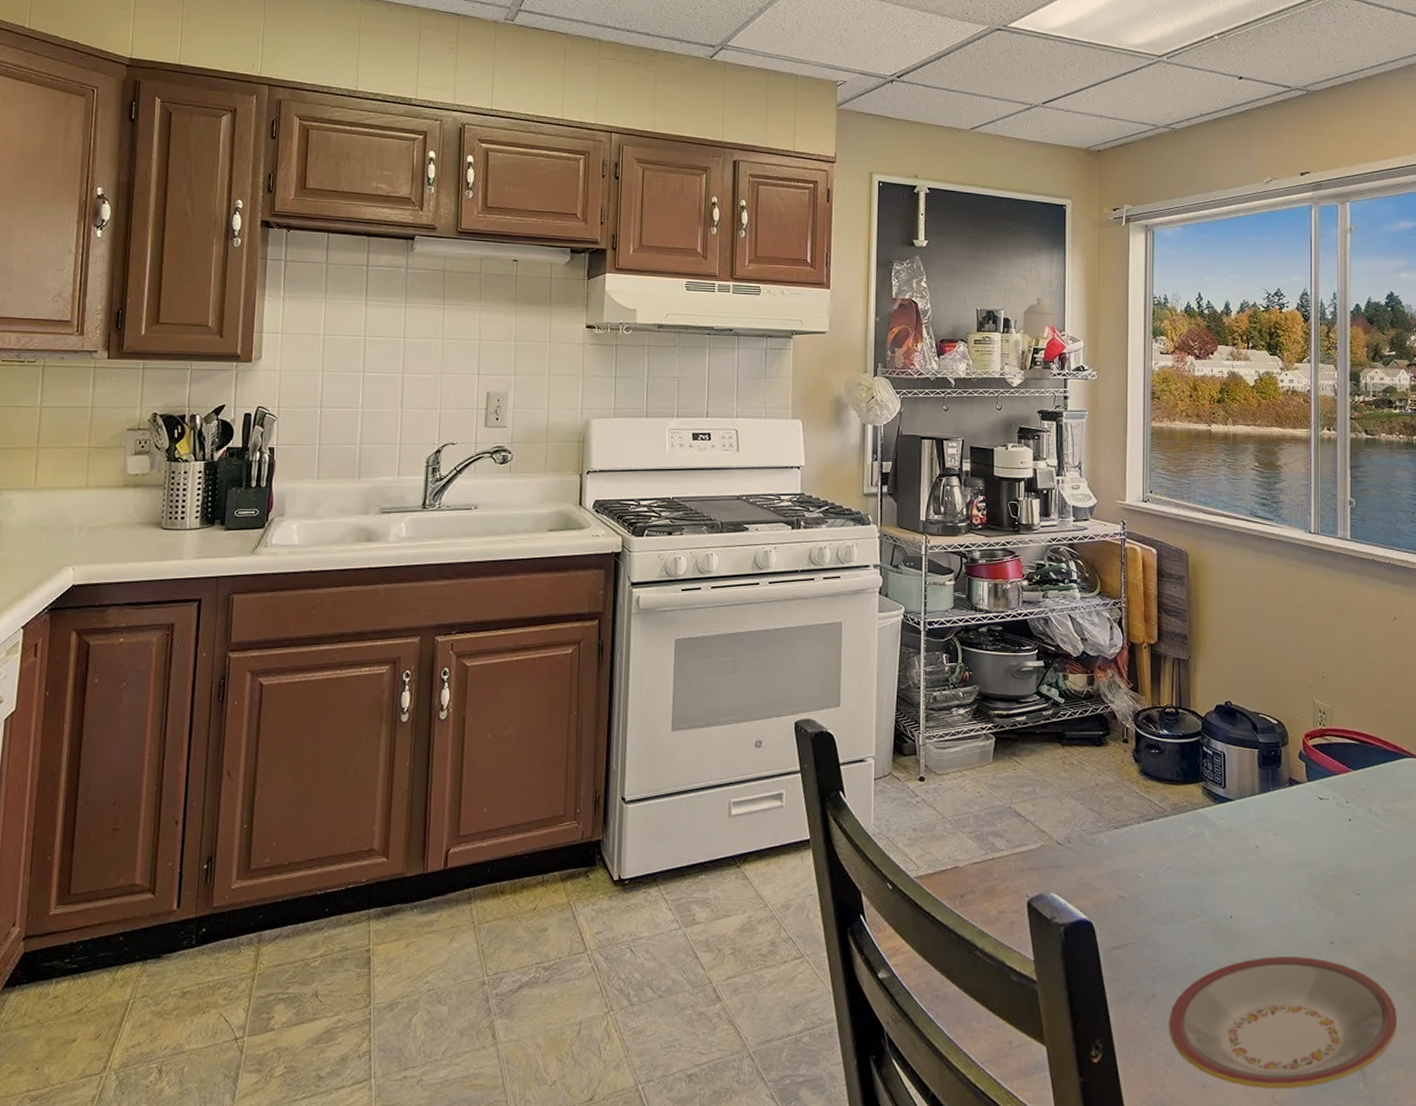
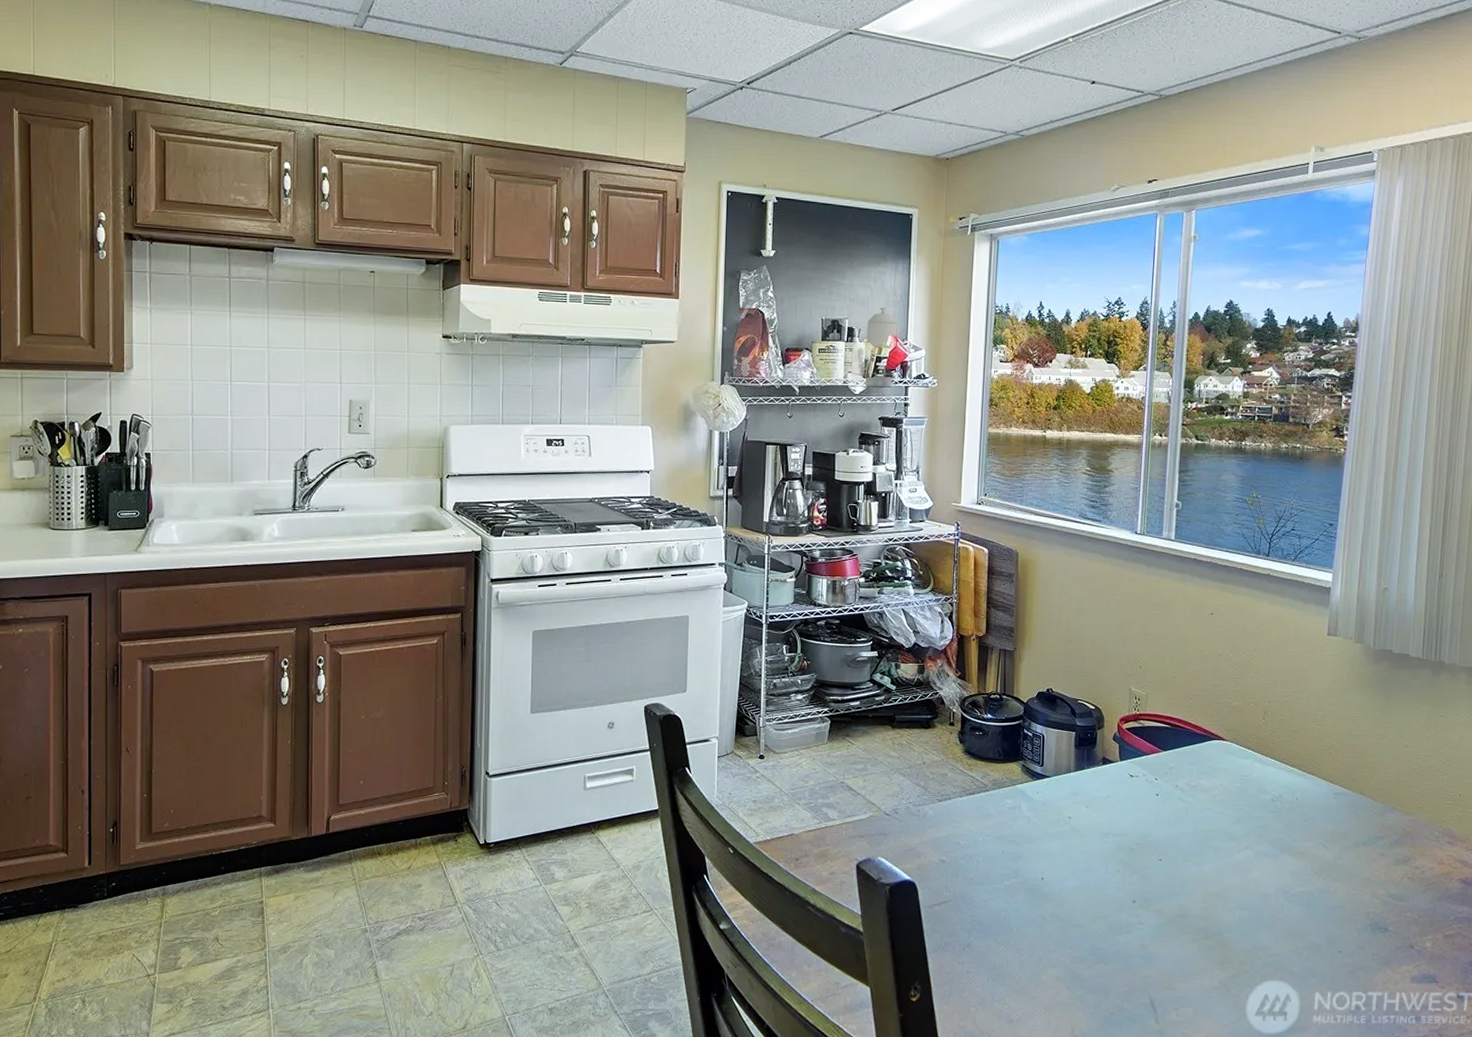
plate: present [1169,957,1398,1088] -> none [981,913,1190,1024]

